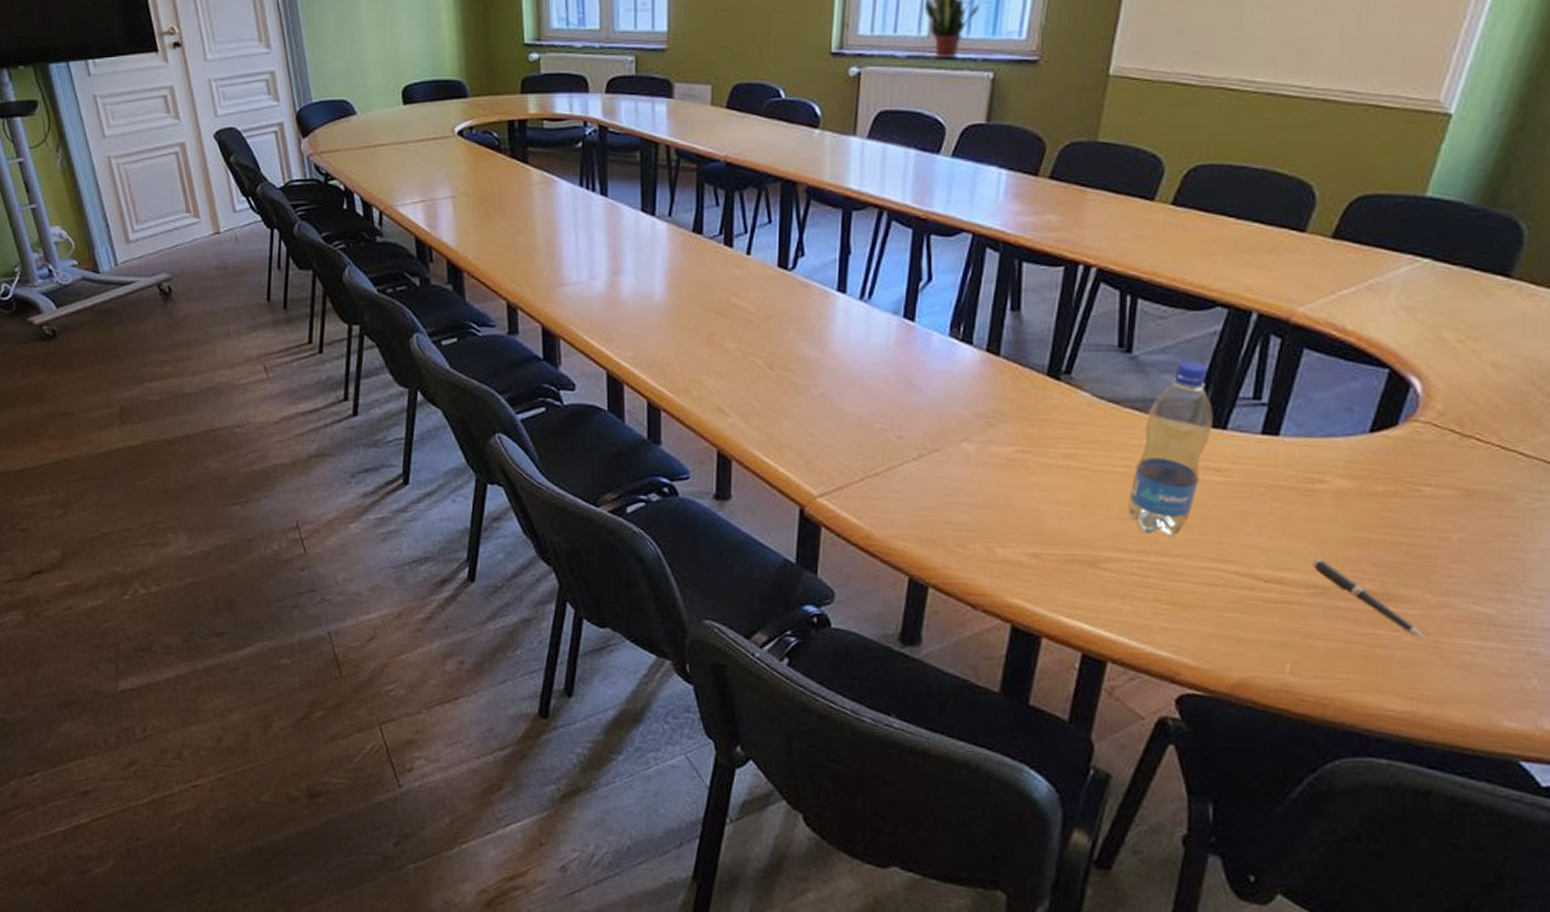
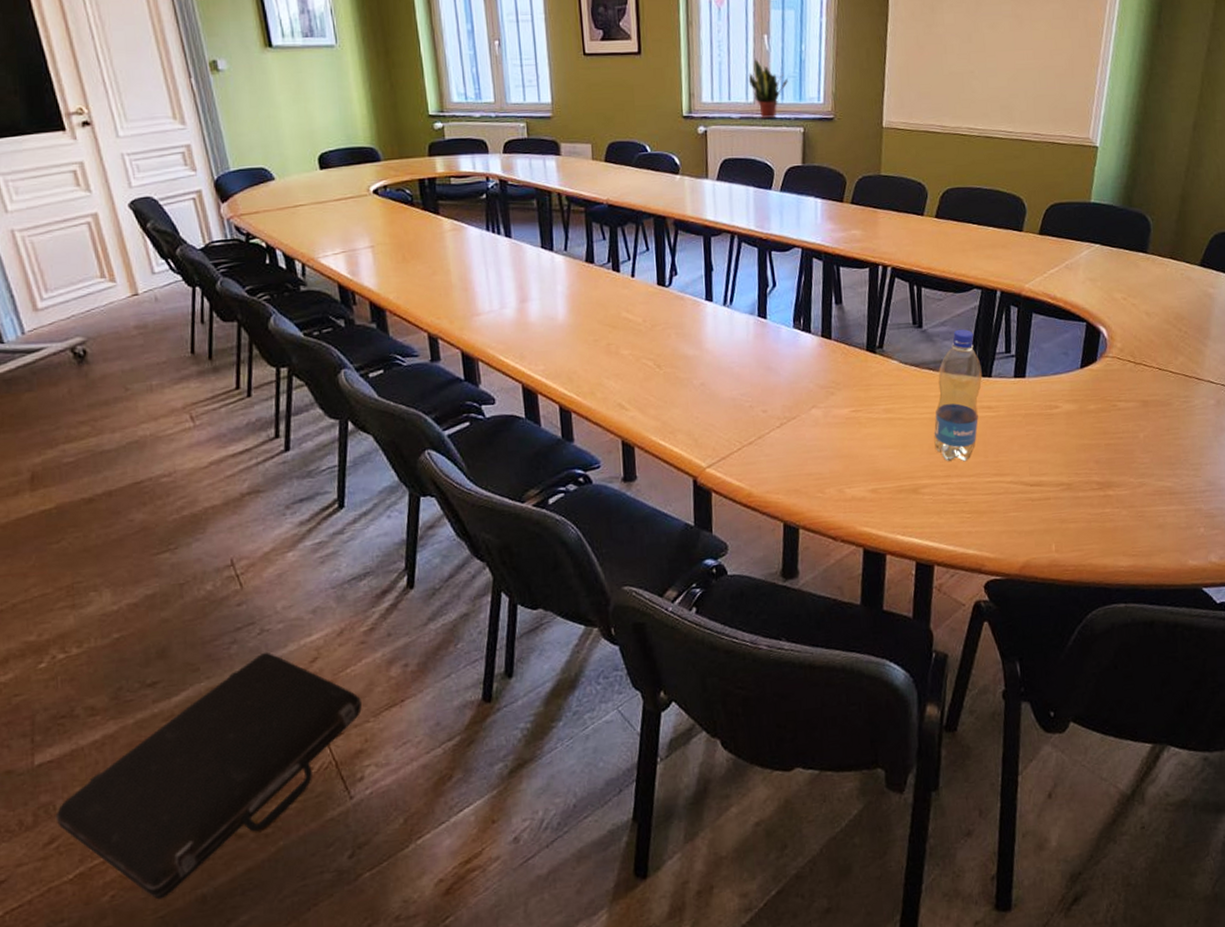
briefcase: none [134,622,415,842] -> present [55,652,362,900]
pen: present [1311,559,1429,641] -> none [1058,463,1137,512]

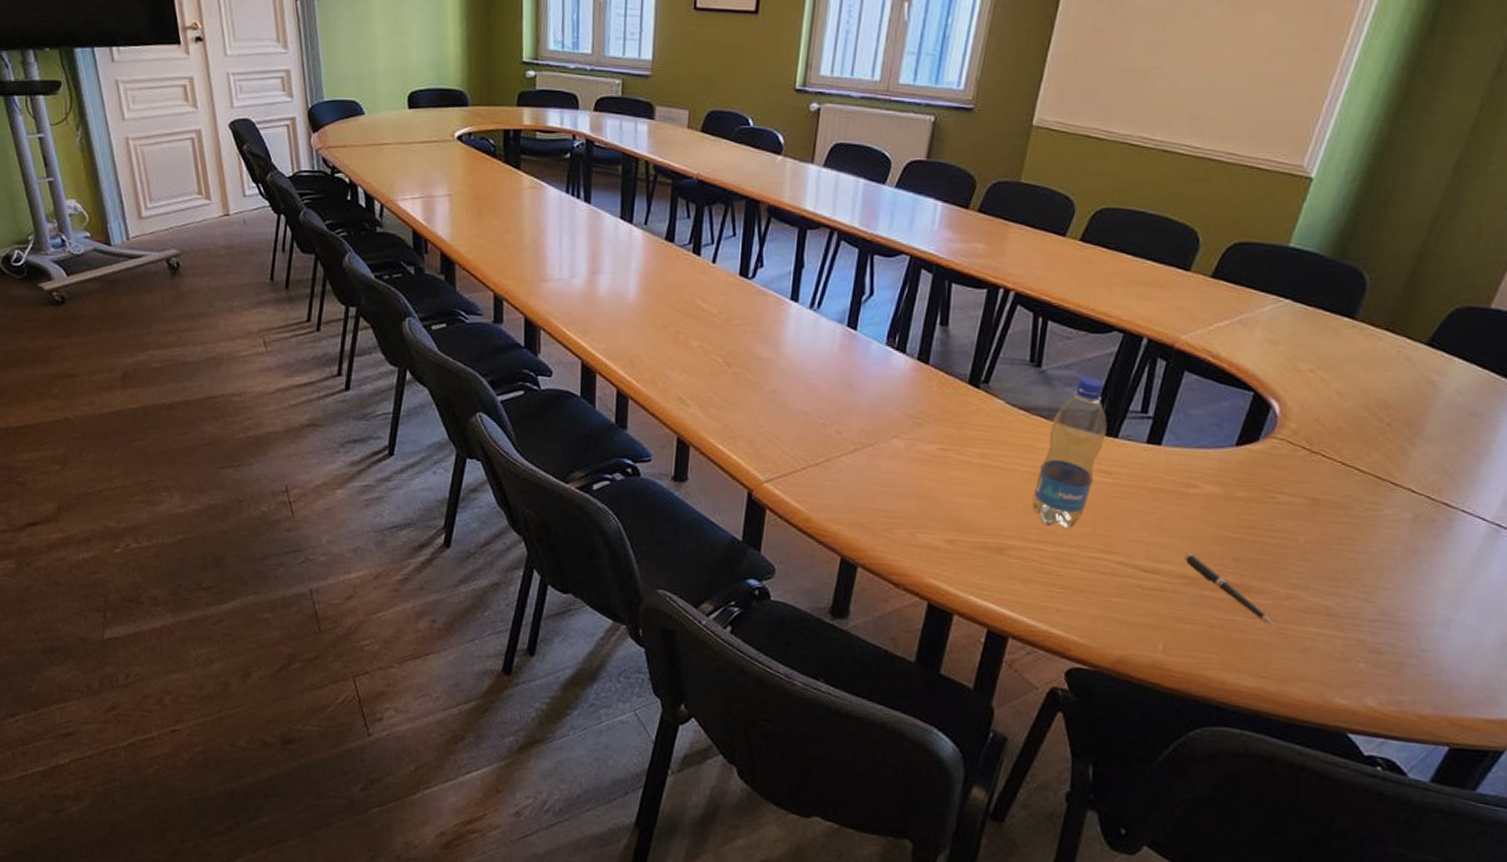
briefcase: present [55,652,362,900] -> none [117,580,388,784]
potted plant: present [748,58,788,118] -> none [877,29,925,101]
pen: none [1058,463,1137,512] -> present [1183,553,1278,627]

